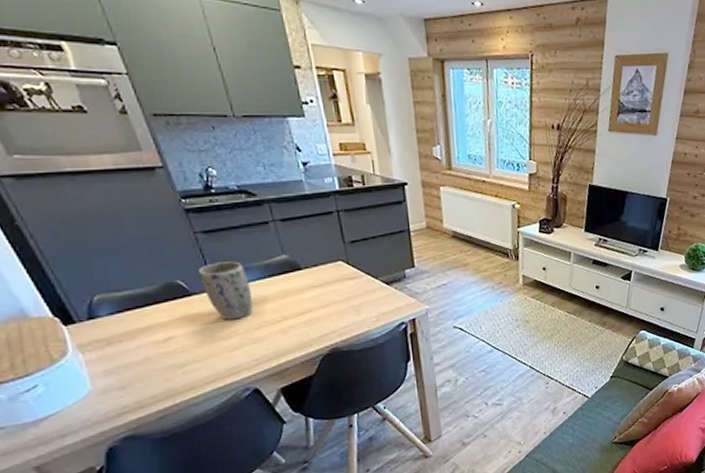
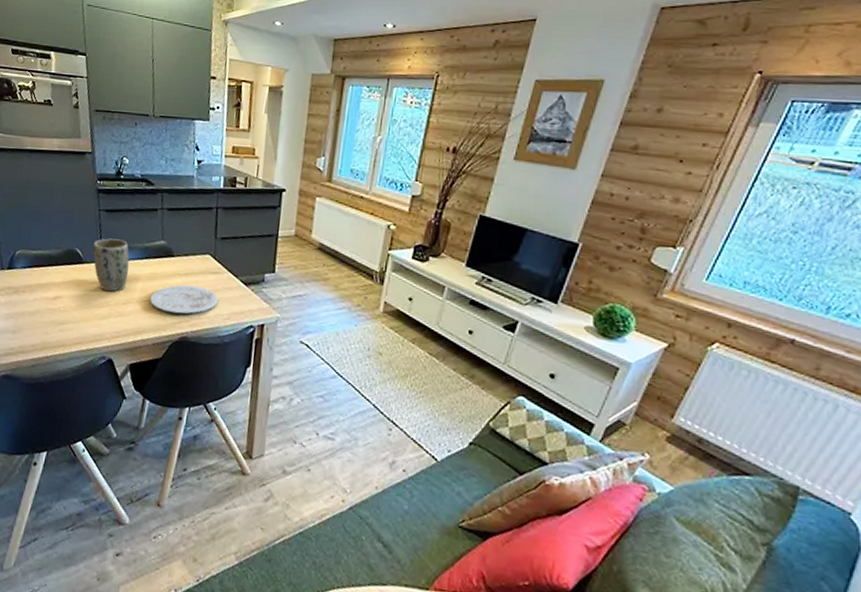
plate: none [285,295,363,328] -> present [150,285,219,314]

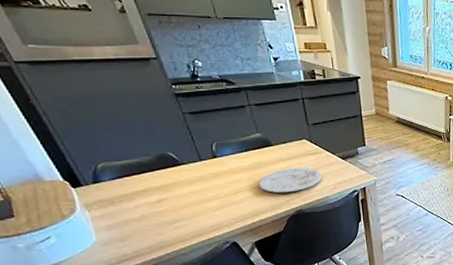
plant pot: present [93,238,130,292] -> none [186,138,232,186]

